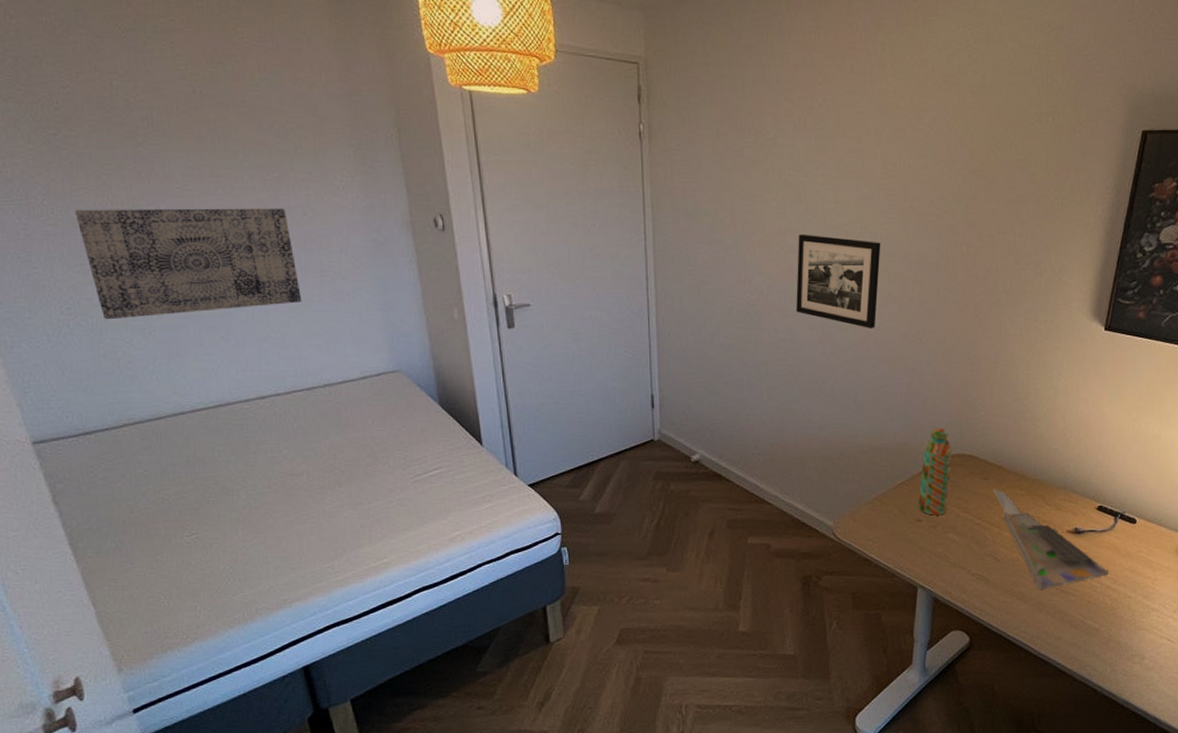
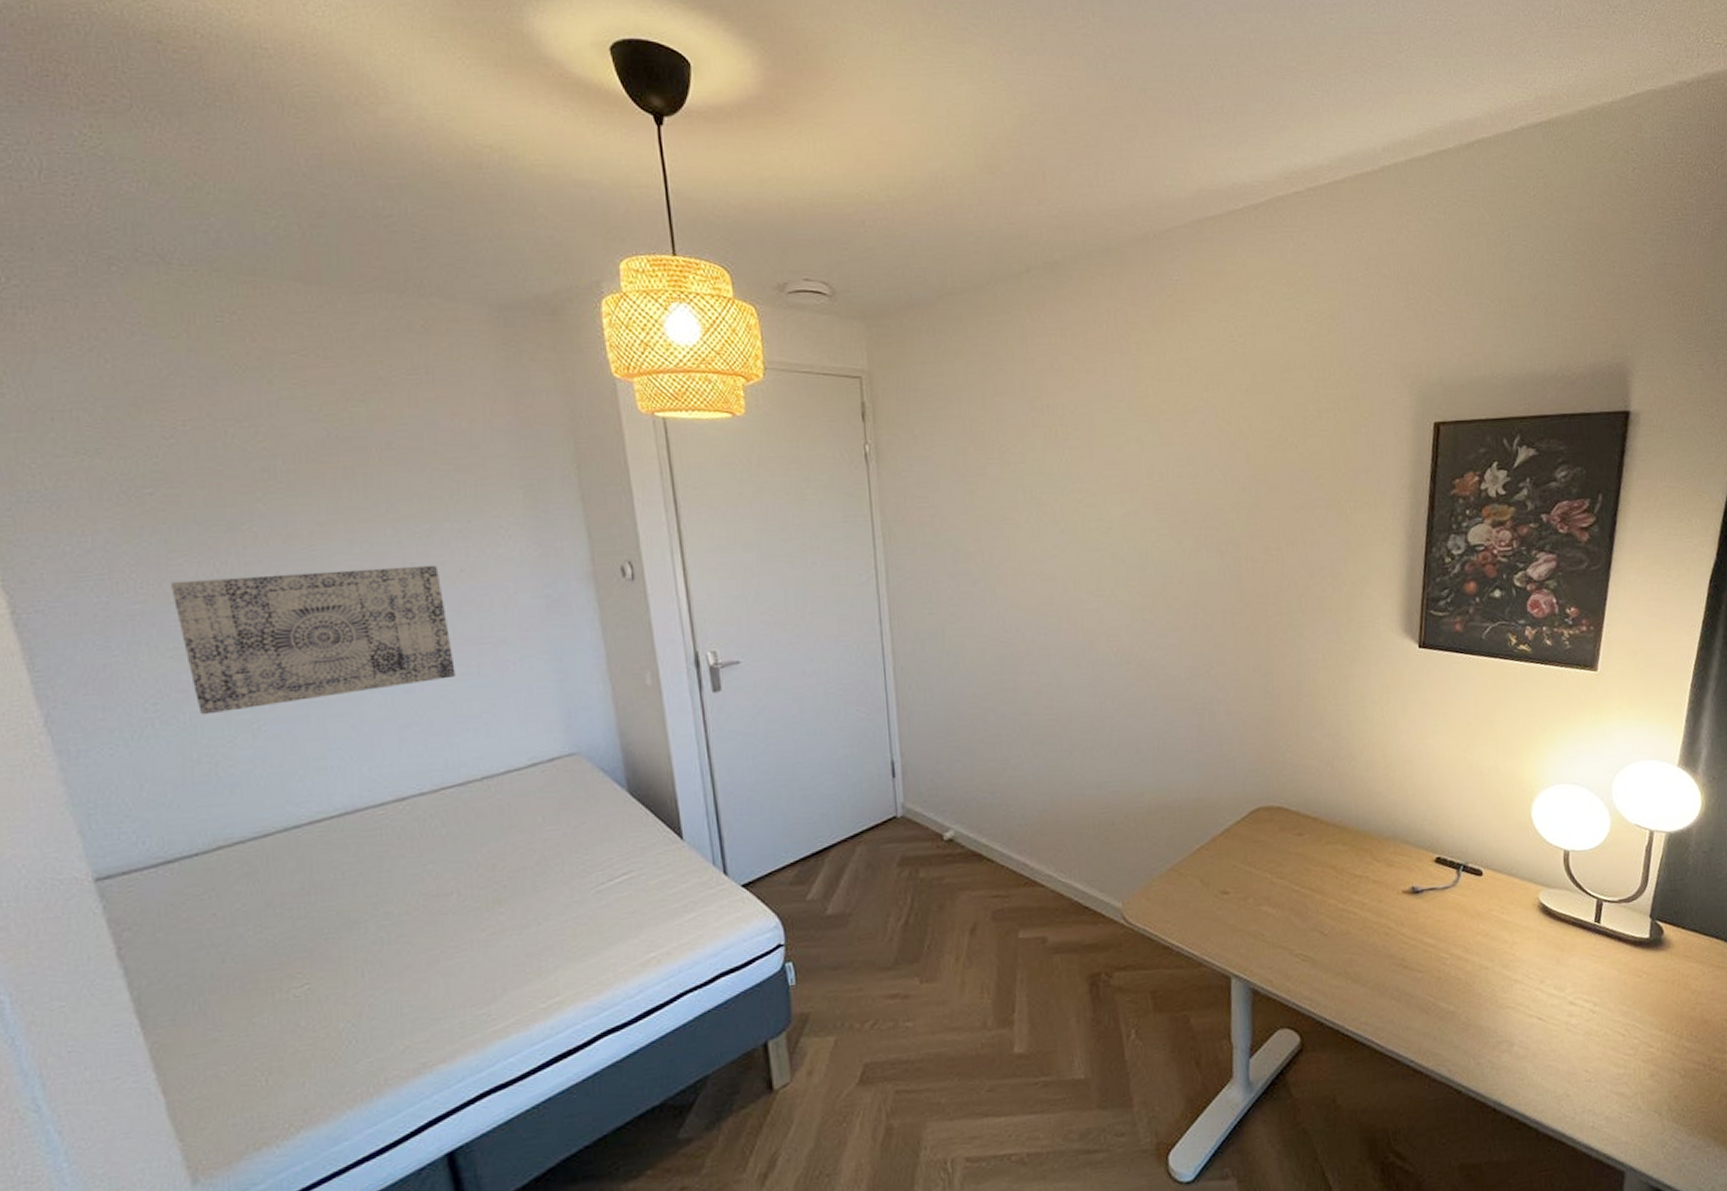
picture frame: present [796,234,881,329] -> none [1056,558,1155,665]
water bottle: present [919,428,952,516] -> none [1222,776,1259,885]
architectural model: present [993,488,1109,590] -> none [1309,845,1458,969]

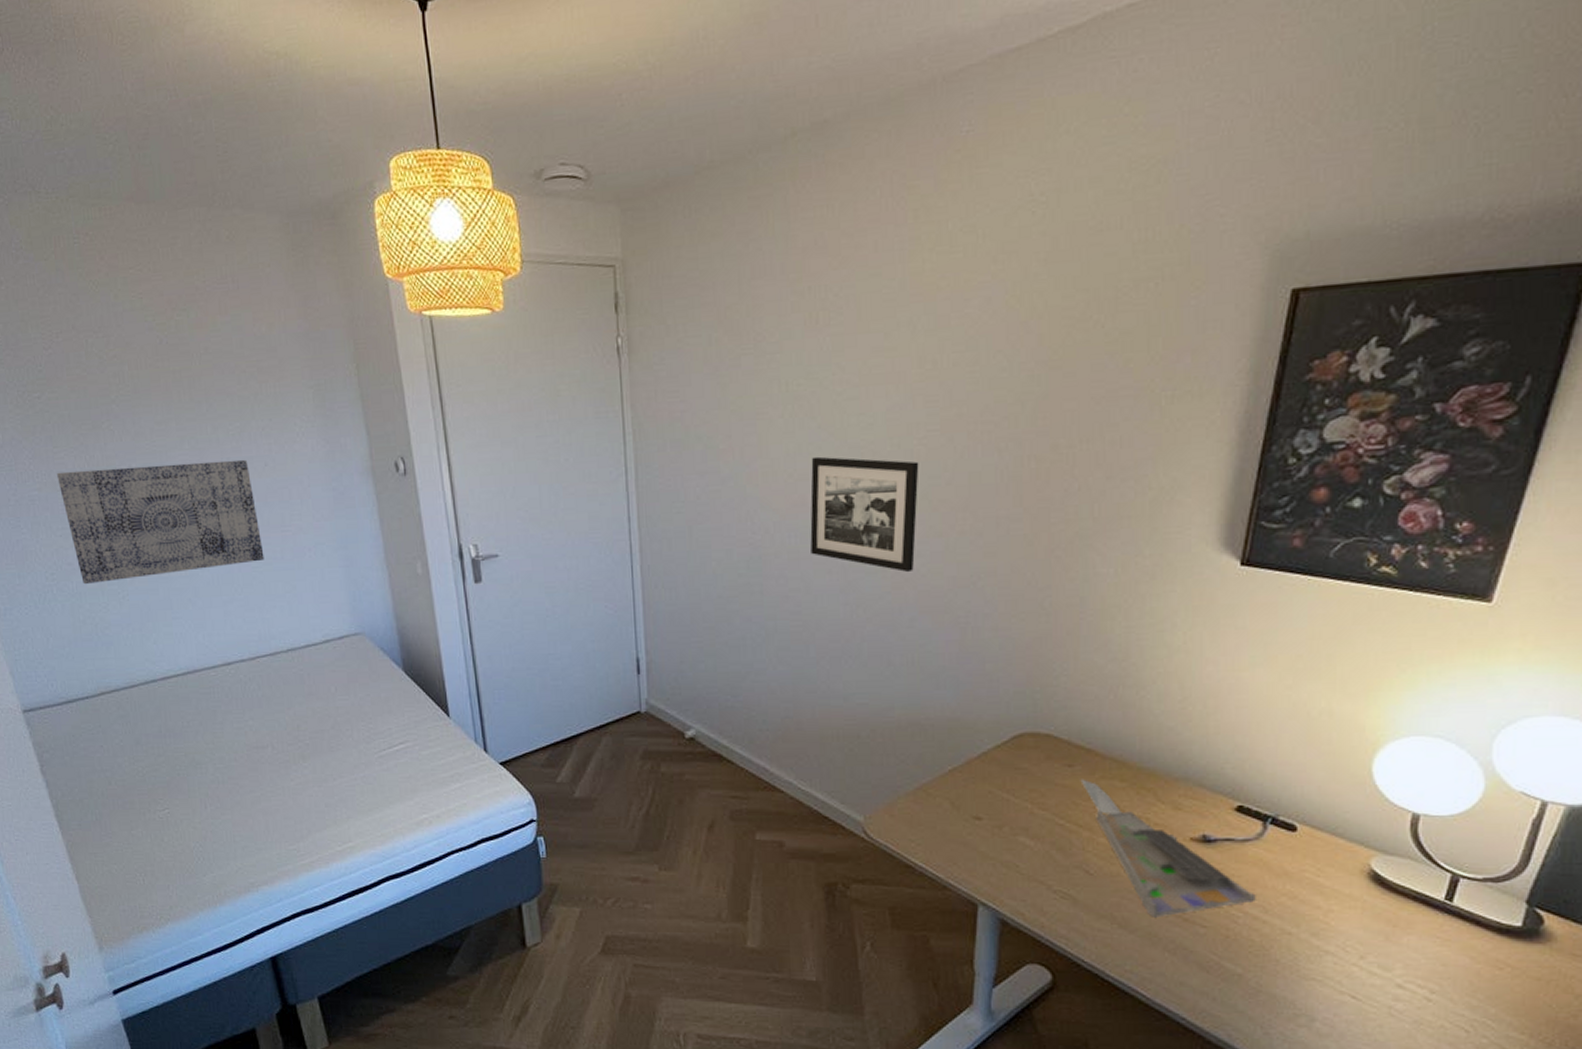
picture frame: none [1056,558,1155,665] -> present [810,456,919,573]
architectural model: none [1309,845,1458,969] -> present [1080,779,1256,918]

